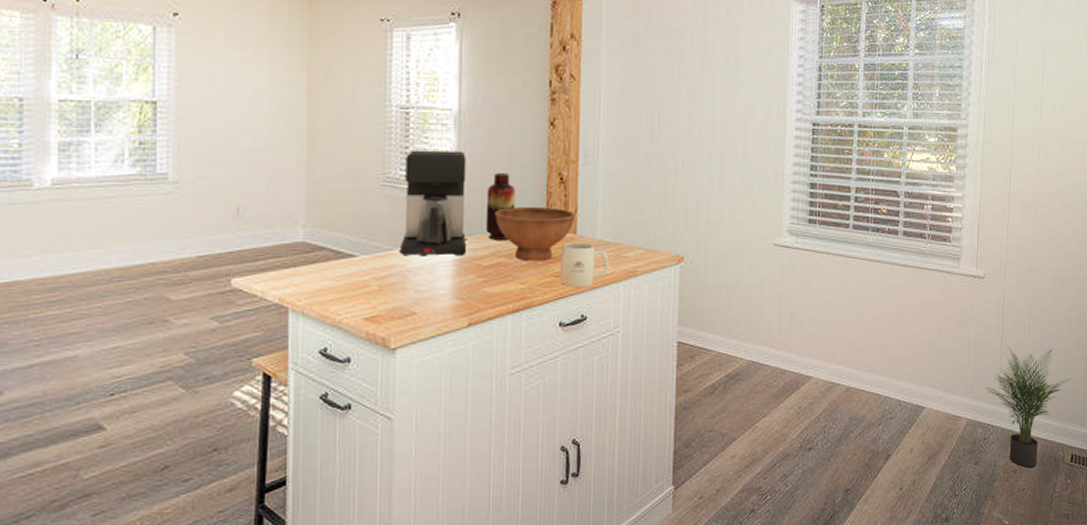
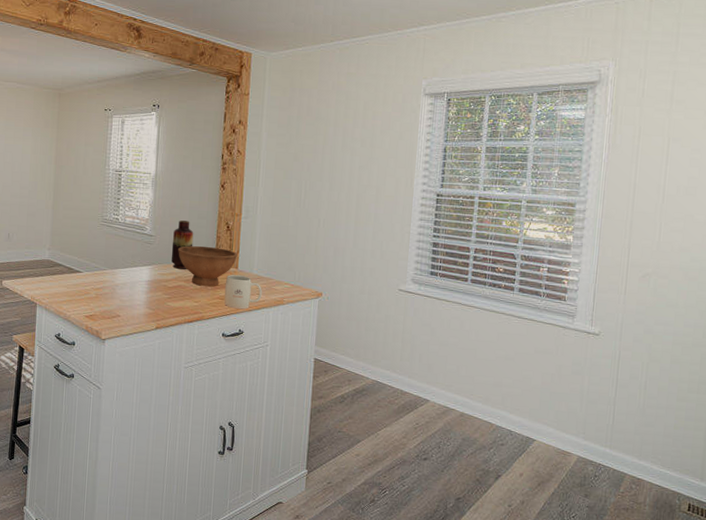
coffee maker: present [400,150,466,256] -> none [111,201,159,278]
potted plant: present [985,347,1071,469] -> none [597,398,690,510]

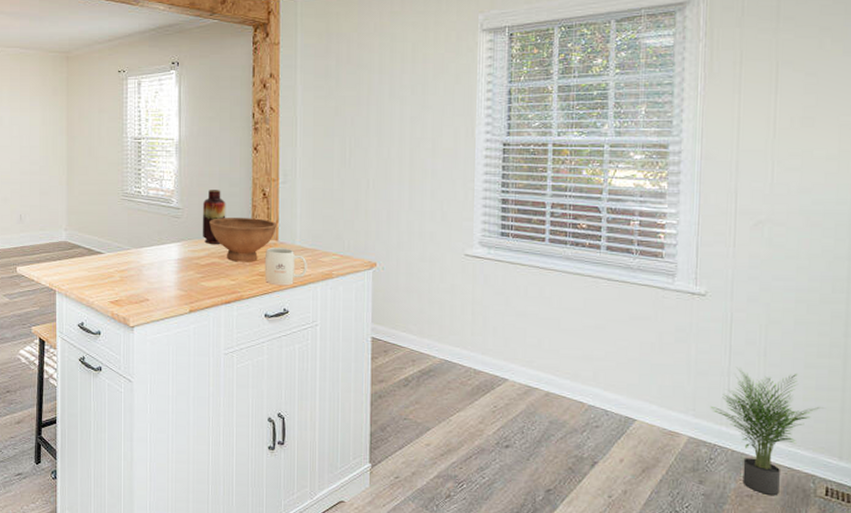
potted plant: none [597,398,690,510] -> present [710,368,823,496]

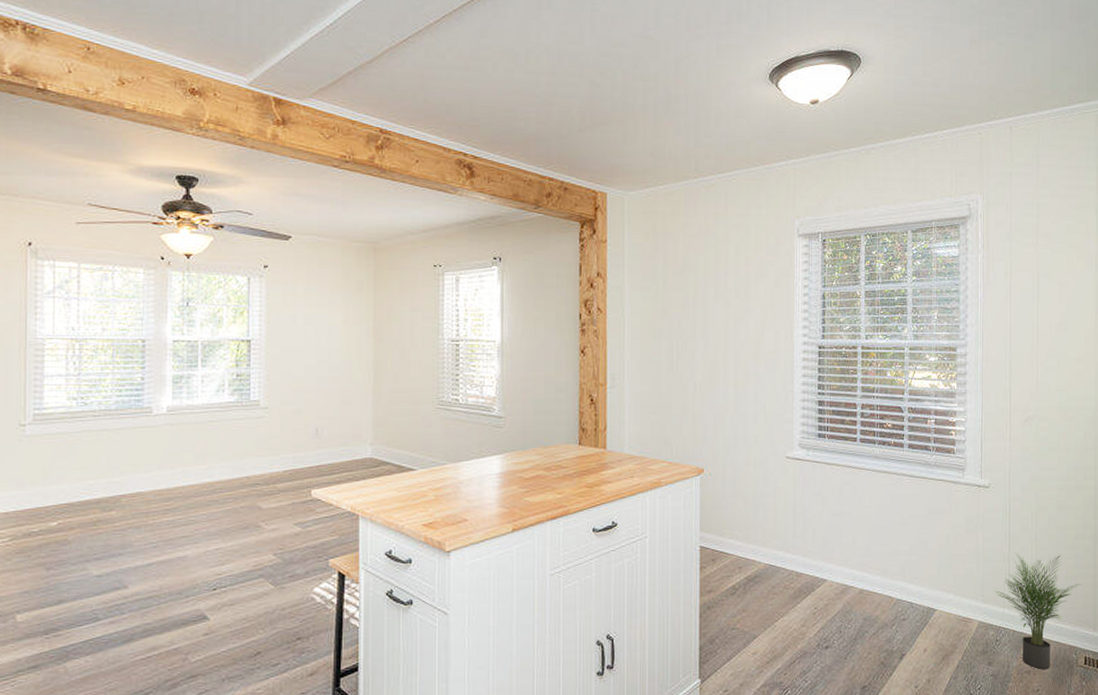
vase: present [202,190,226,244] -> none [526,396,552,455]
bowl: present [209,217,278,262] -> none [534,425,606,474]
mug: present [264,248,307,286] -> none [592,457,636,497]

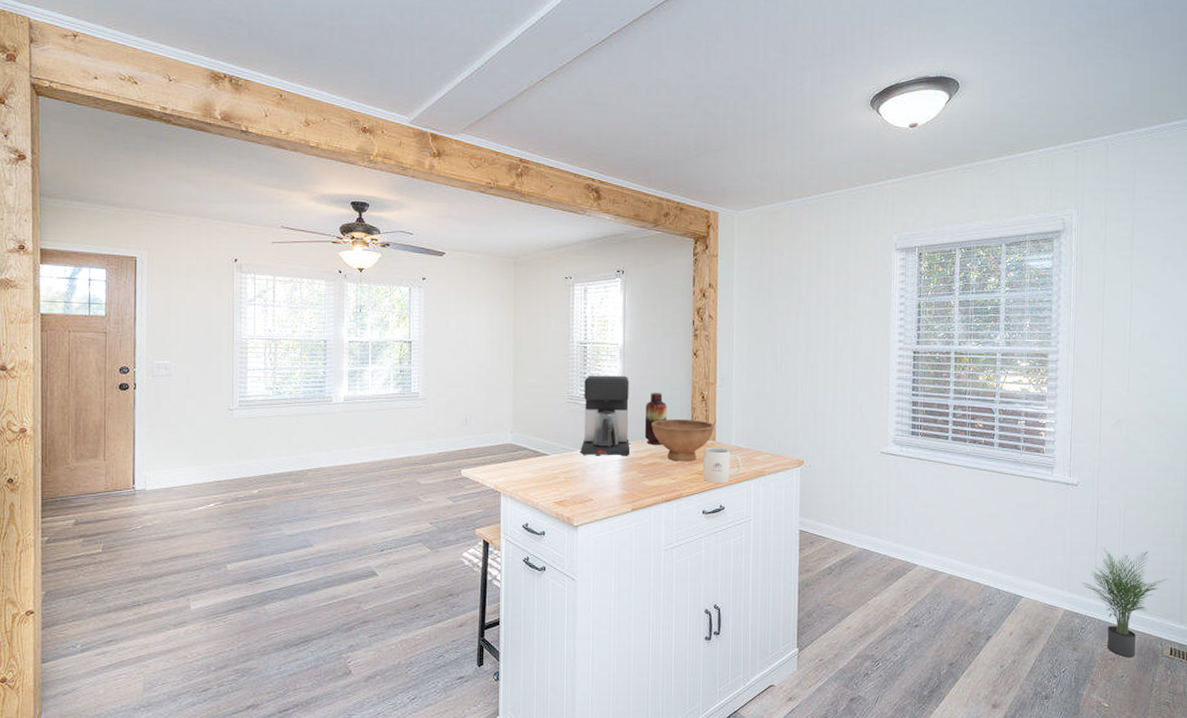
coffee maker: none [453,377,509,469] -> present [581,375,630,456]
vase: none [526,396,552,455] -> present [644,393,667,445]
bowl: none [534,425,606,474] -> present [651,418,715,462]
mug: none [592,457,636,497] -> present [702,448,742,484]

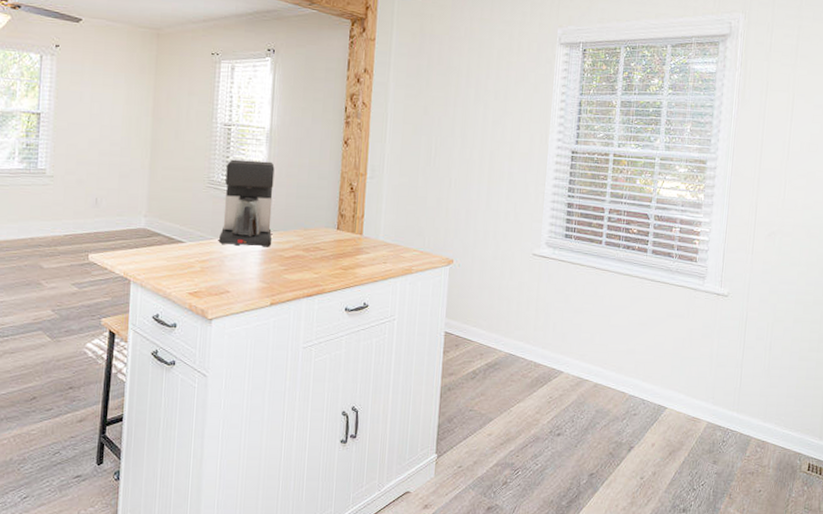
vase: present [644,393,667,445] -> none [287,181,314,237]
bowl: present [651,418,715,462] -> none [296,210,363,256]
mug: present [702,448,742,484] -> none [347,242,389,281]
potted plant: present [1081,548,1168,658] -> none [726,360,811,473]

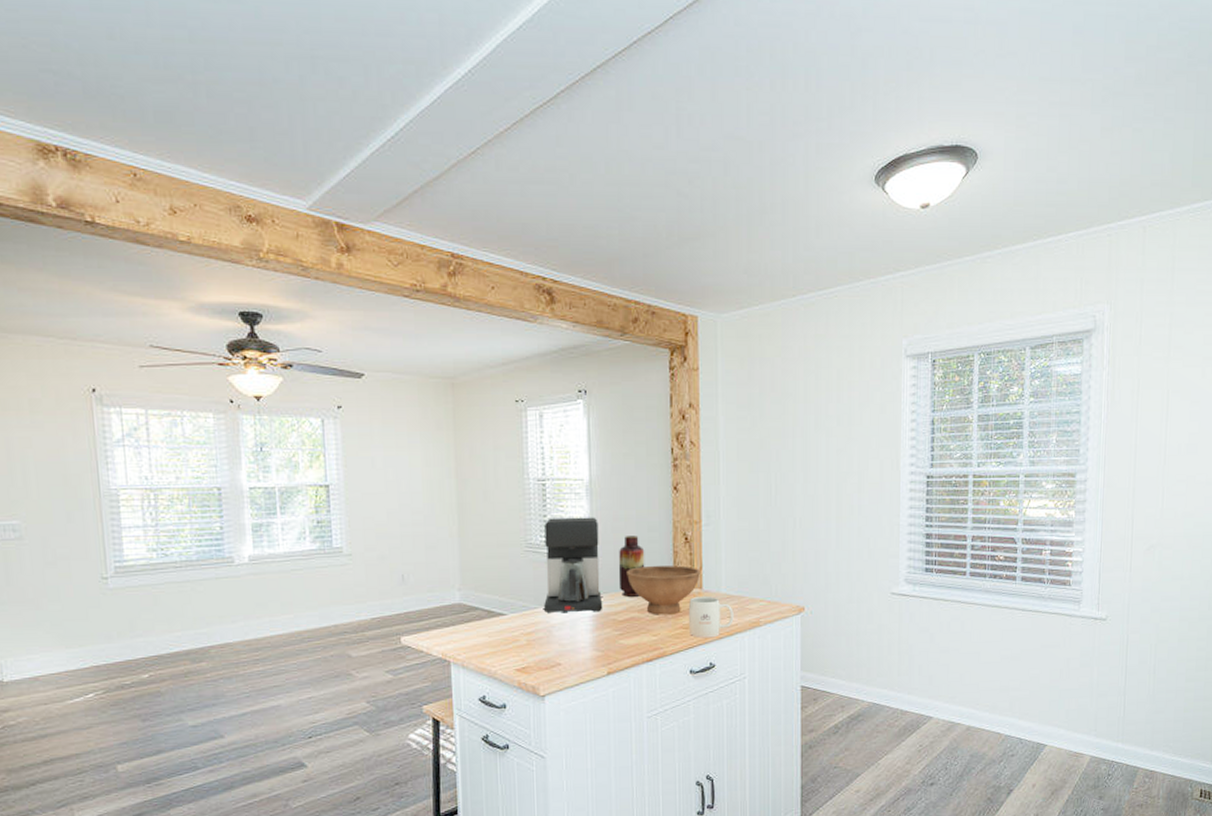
vase: none [287,181,314,237] -> present [618,536,645,597]
bowl: none [296,210,363,256] -> present [627,565,701,615]
mug: none [347,242,389,281] -> present [688,596,734,639]

